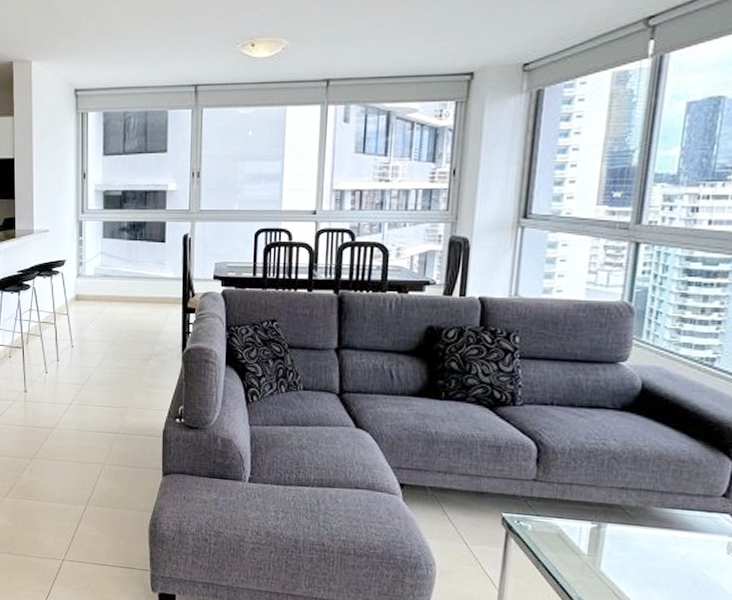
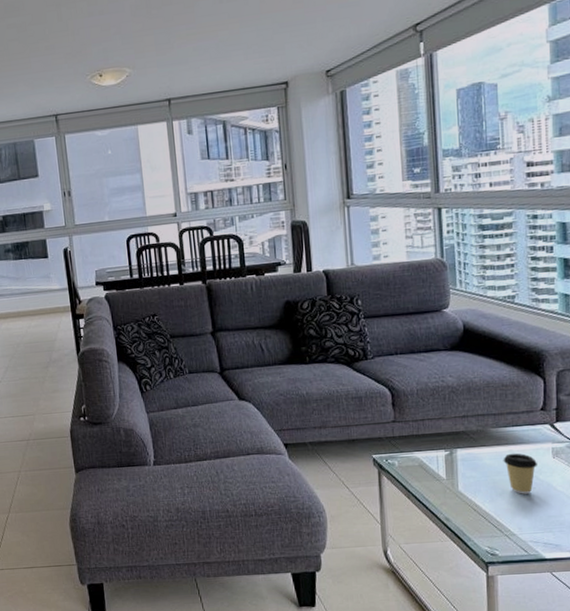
coffee cup: none [662,539,706,589] -> present [503,453,537,494]

